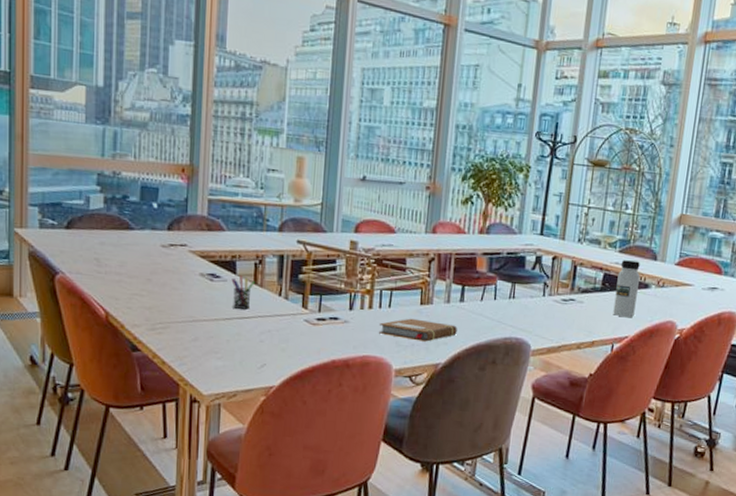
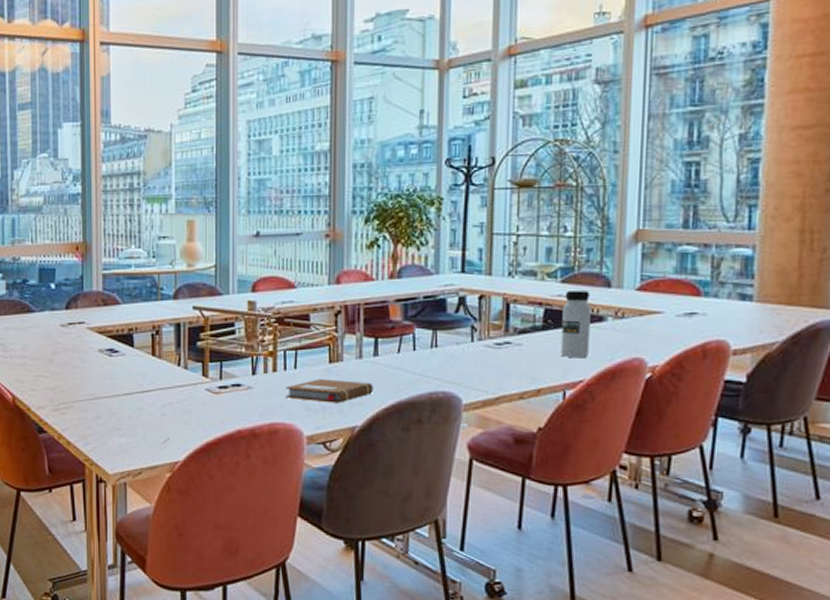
pen holder: present [231,275,255,310] -> none [130,348,153,383]

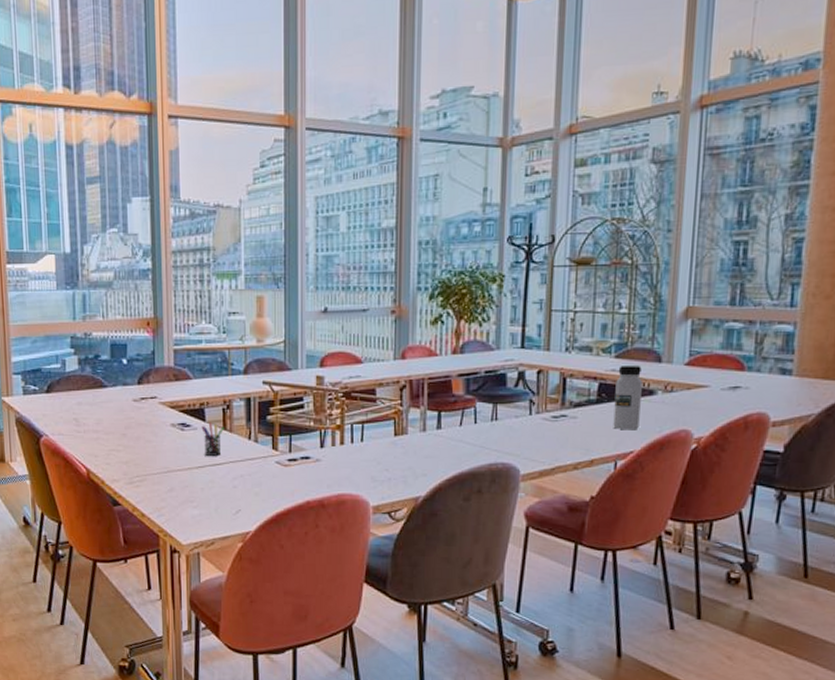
pen holder: none [130,348,153,383] -> present [201,422,224,456]
notebook: present [286,379,373,403] -> none [353,451,436,475]

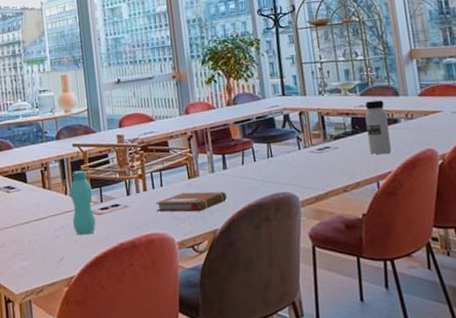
pen holder: present [201,422,224,456] -> none [24,183,44,213]
bottle: none [253,413,281,488] -> present [69,170,96,235]
notebook: none [353,451,436,475] -> present [156,191,227,213]

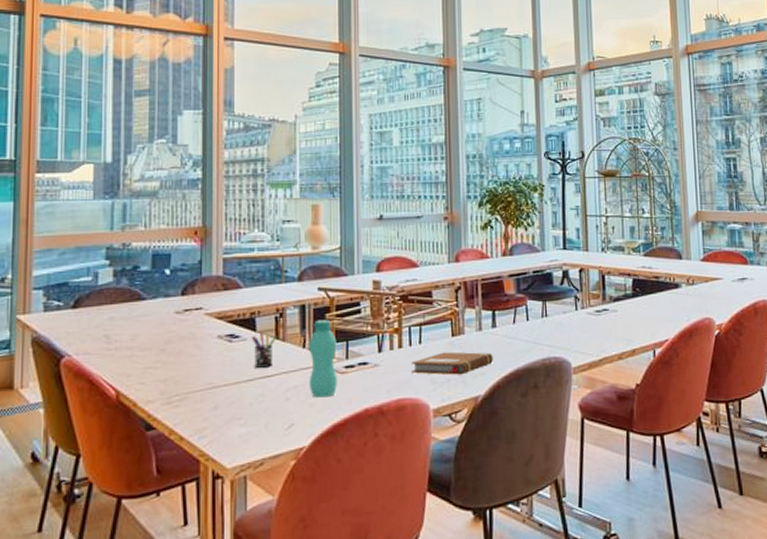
pen holder: none [24,183,44,213] -> present [251,332,276,368]
water bottle: present [365,100,392,154] -> none [647,262,670,320]

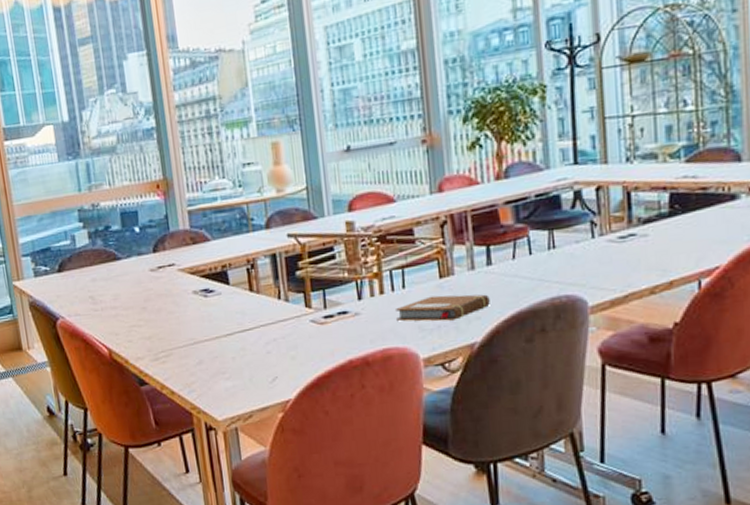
pen holder: present [251,332,276,368] -> none [226,285,251,322]
bottle: present [308,319,337,398] -> none [283,267,318,350]

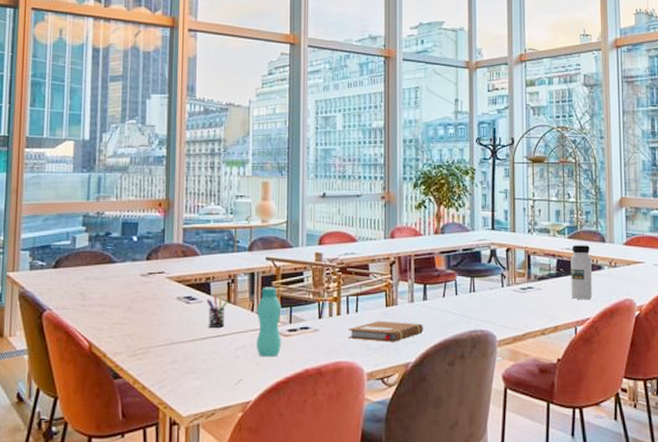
pen holder: none [226,285,251,322] -> present [206,295,228,328]
bottle: none [283,267,318,350] -> present [256,286,282,357]
water bottle: none [689,168,723,243] -> present [570,245,592,299]

